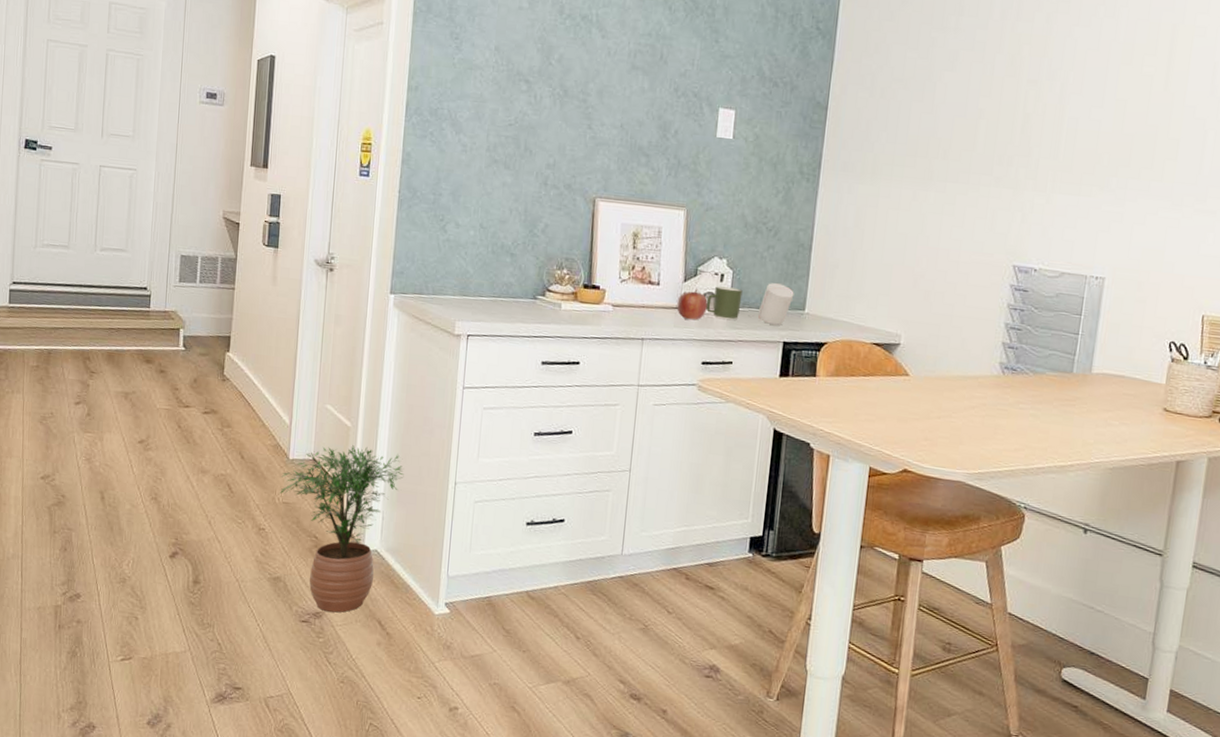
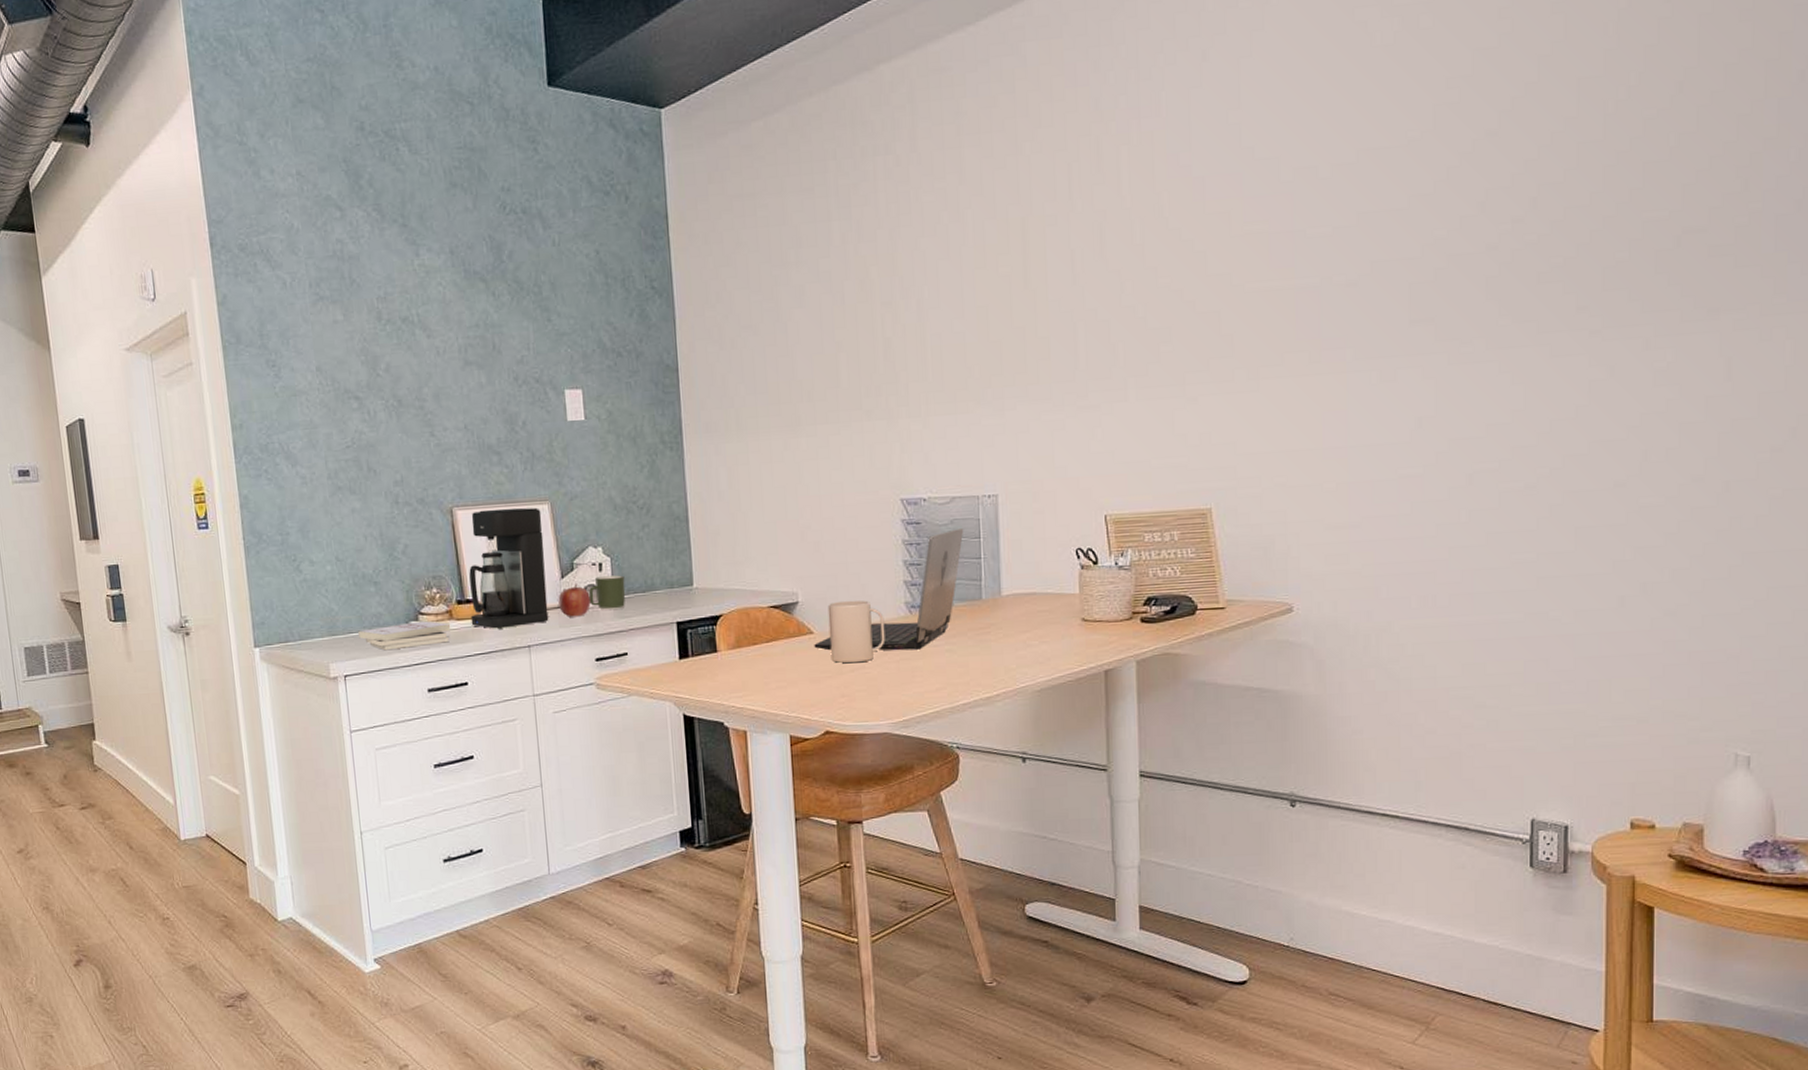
potted plant: present [280,444,405,613] -> none [176,811,306,991]
books: none [487,295,574,322] -> present [358,621,451,651]
coffee maker: none [593,205,677,320] -> present [469,507,549,629]
canister: present [748,282,794,326] -> none [635,561,679,608]
laptop computer: none [907,302,1068,409] -> present [814,528,964,651]
mug: none [921,350,978,411] -> present [827,600,886,664]

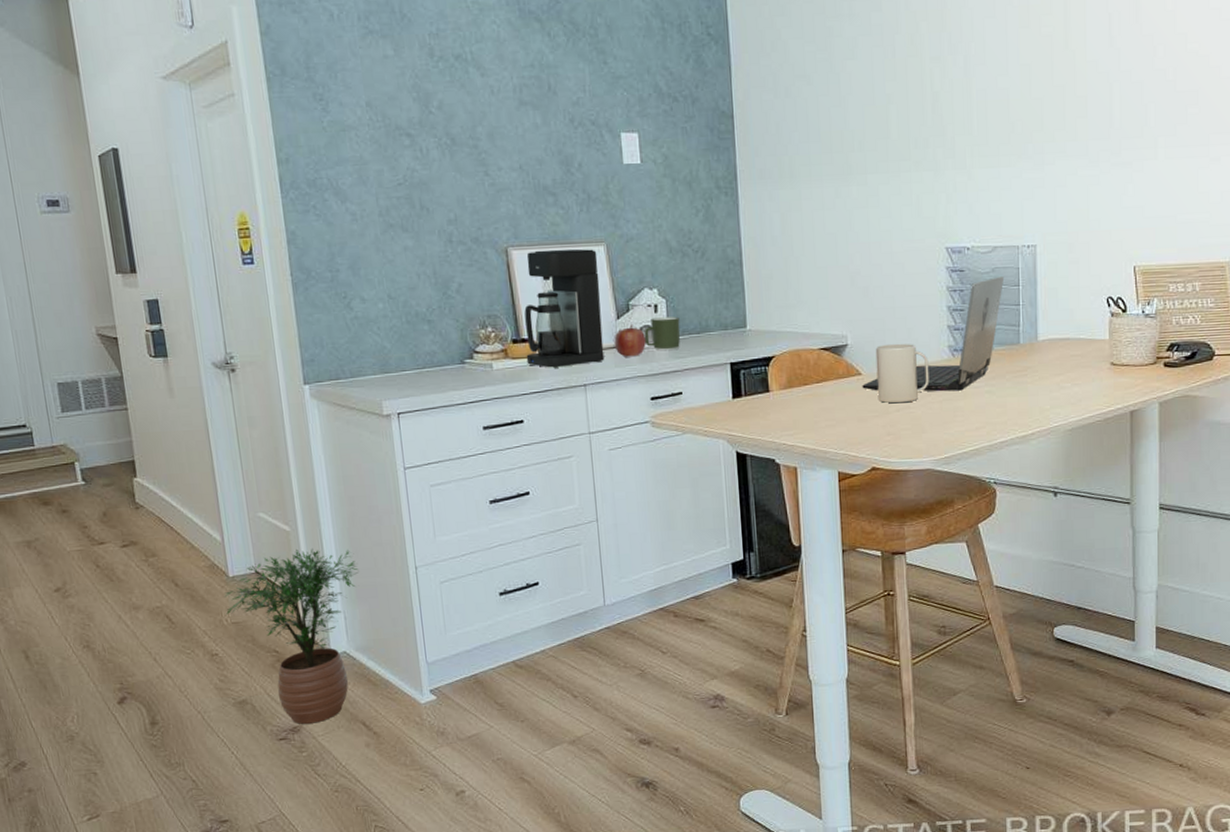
potted plant: none [176,811,306,991] -> present [224,548,359,724]
books: present [358,621,451,651] -> none [412,359,507,389]

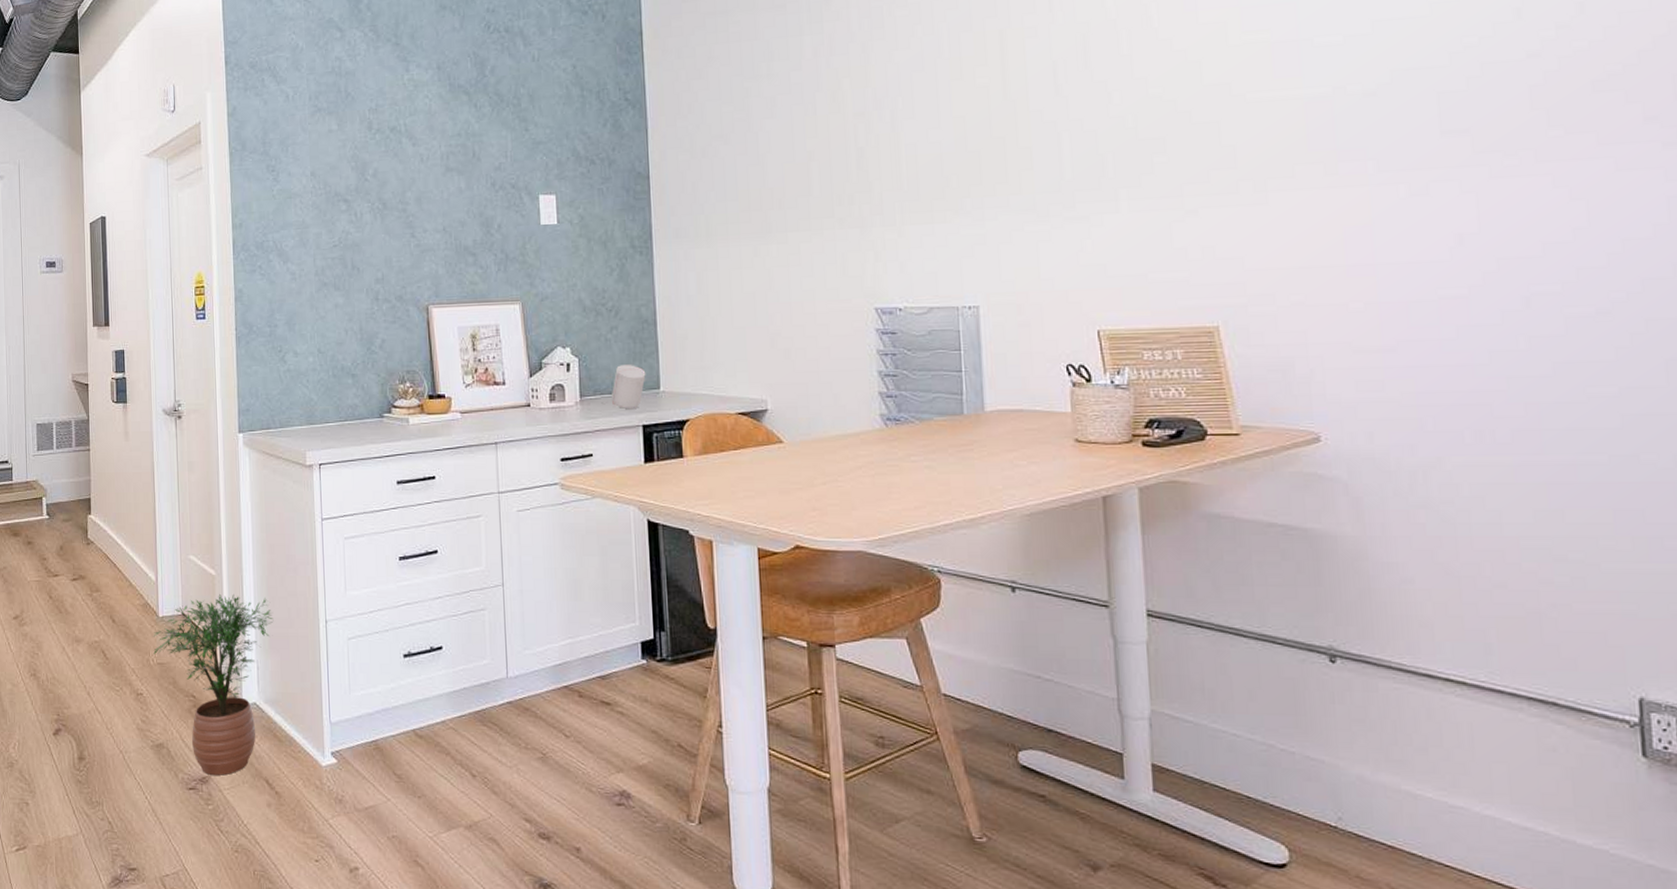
coffee maker: present [524,248,605,368] -> none [441,307,516,425]
fruit: present [614,324,646,357] -> none [526,383,557,416]
mug: present [644,316,681,350] -> none [556,376,593,410]
canister: none [689,303,733,349] -> present [601,363,646,410]
laptop computer: present [862,276,1005,392] -> none [784,340,943,465]
mug: present [875,343,929,404] -> none [798,410,859,476]

